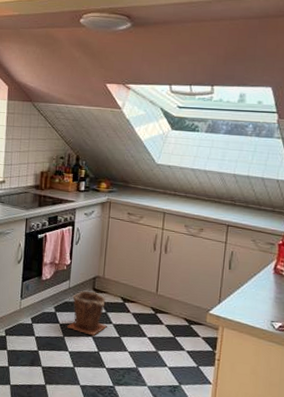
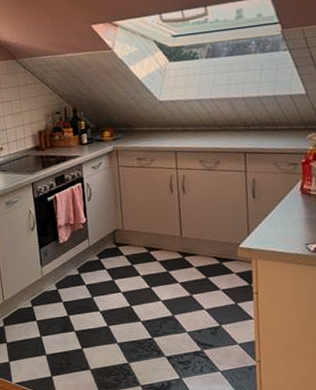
plant pot: present [67,290,107,336] -> none [94,246,135,291]

